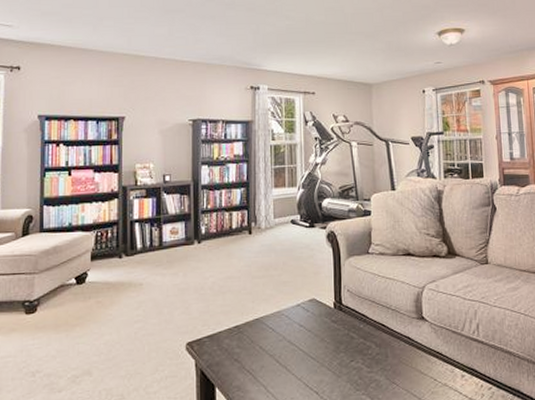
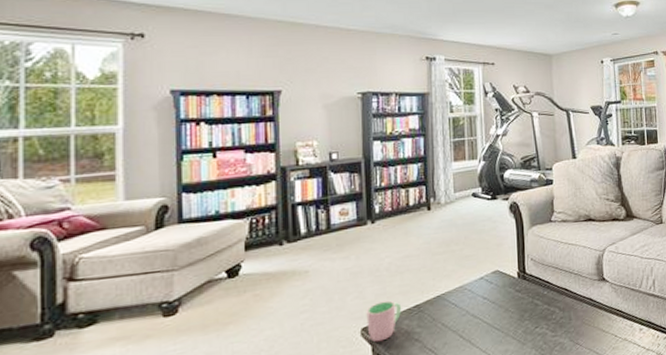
cup: none [191,318,223,358] -> present [366,300,402,343]

